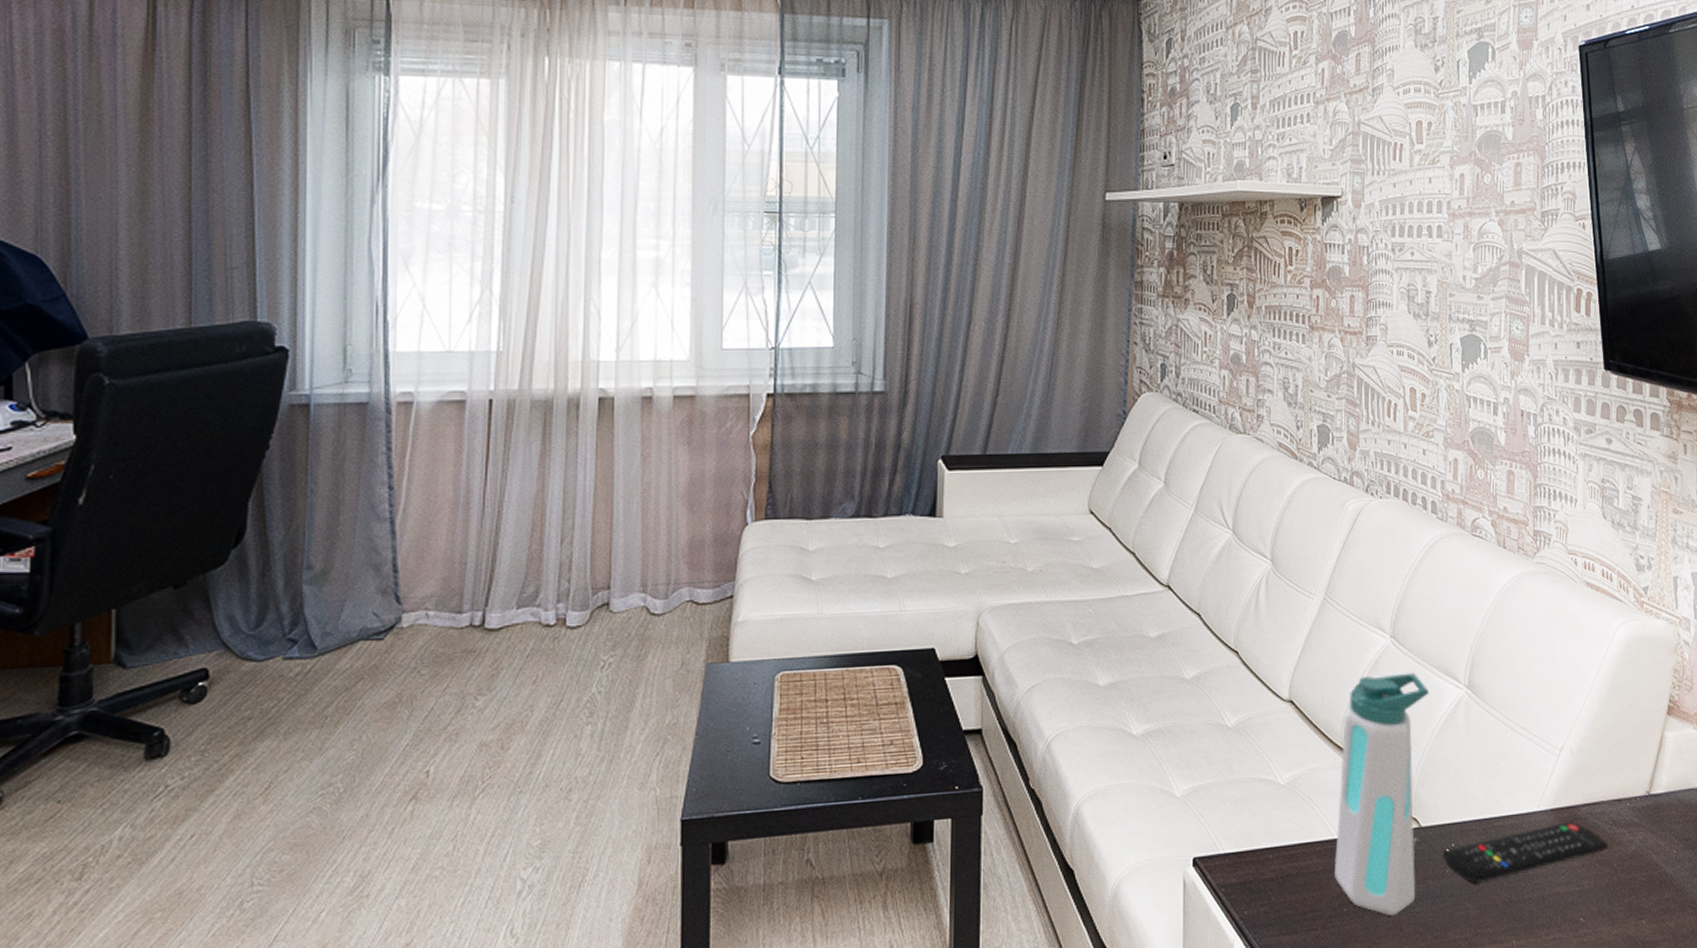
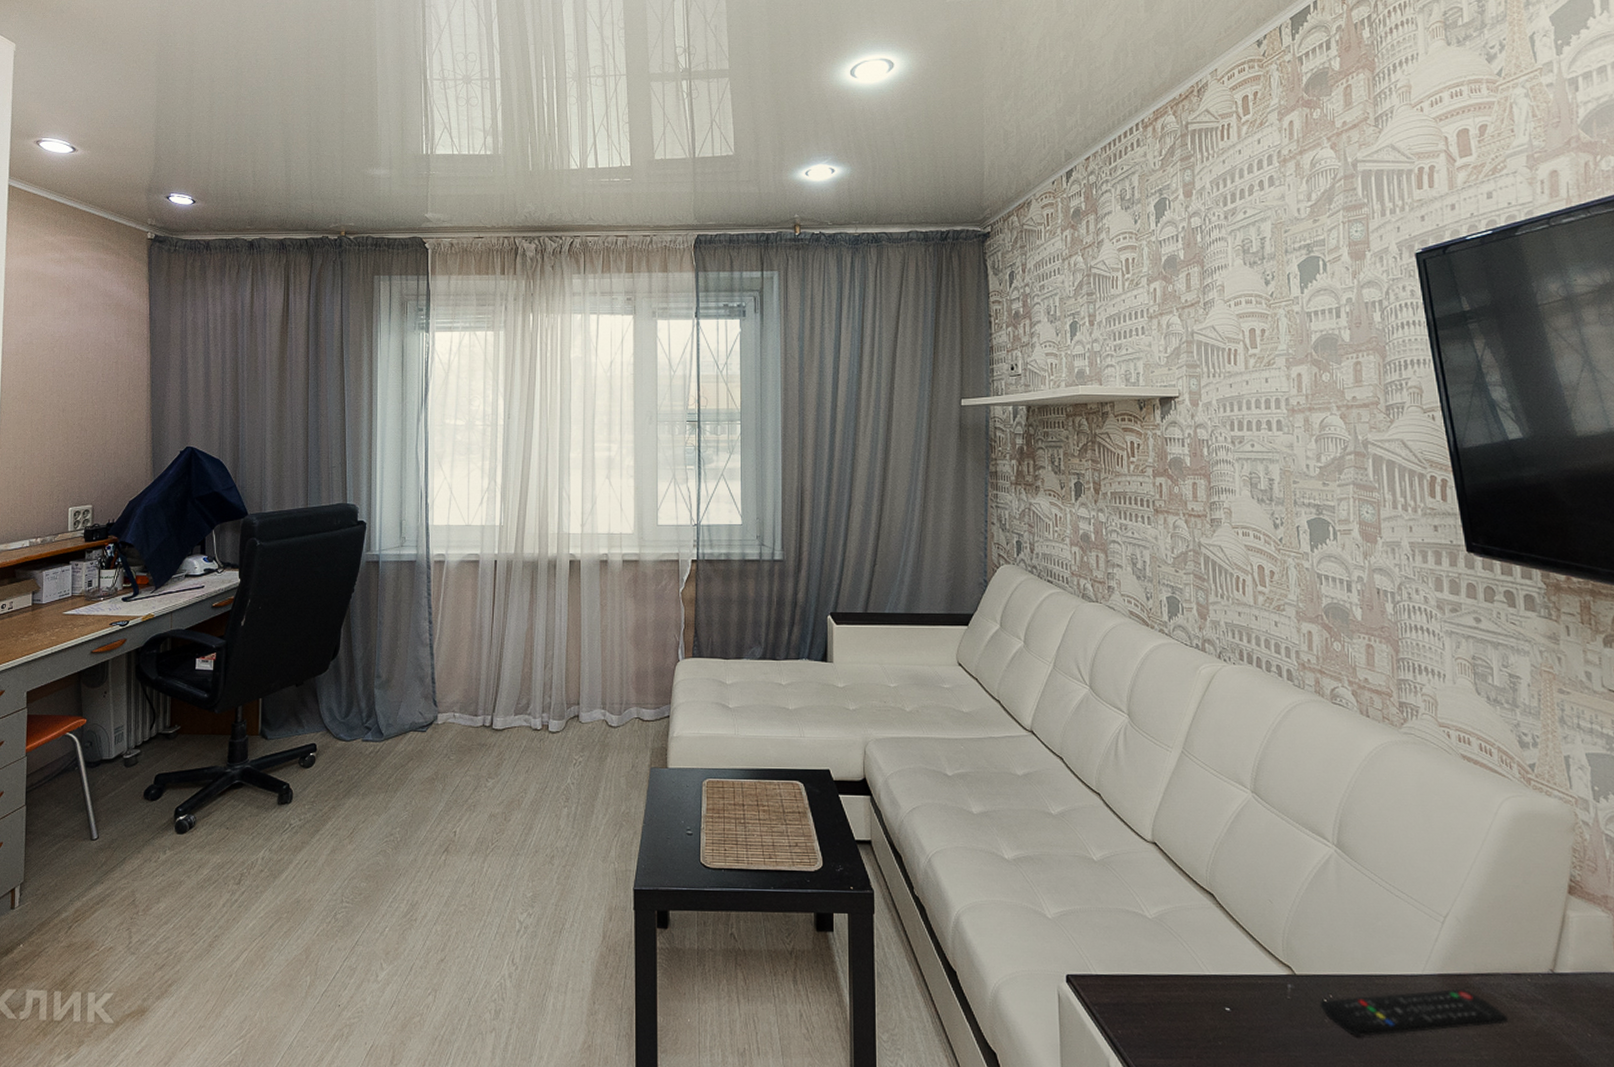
water bottle: present [1335,672,1430,916] -> none [1206,826,1297,1056]

